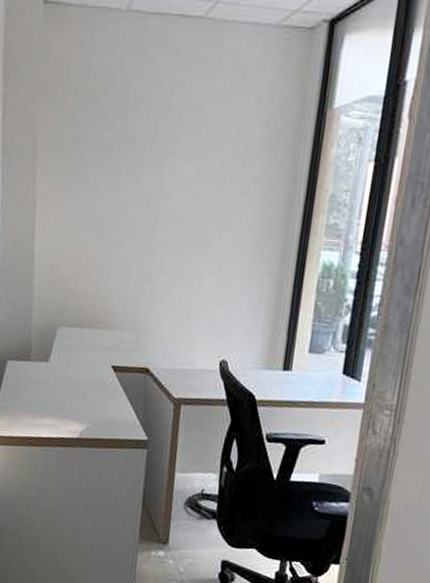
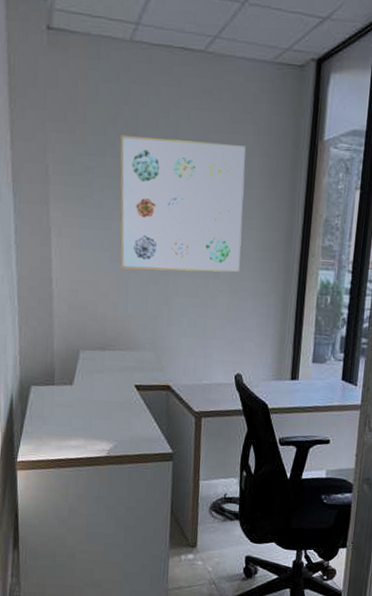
wall art: none [103,106,244,251] -> present [120,135,246,272]

